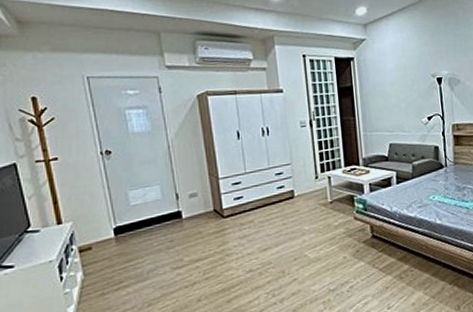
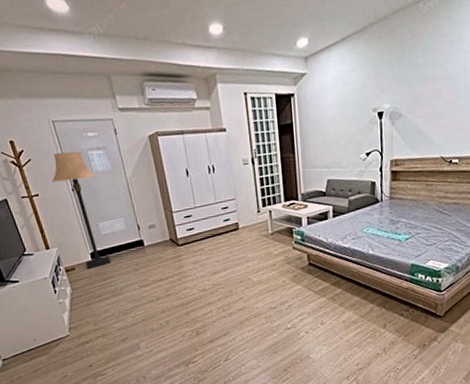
lamp: none [78,110,139,248] -> present [52,151,111,269]

